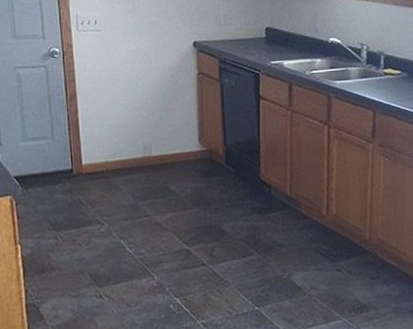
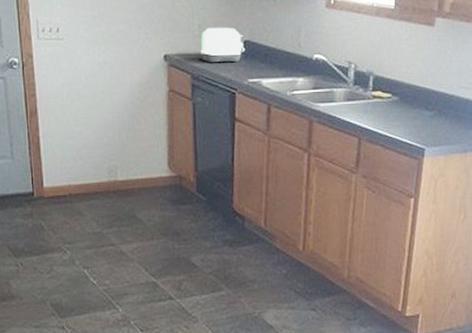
toaster: none [226,16,267,48] -> present [200,27,245,63]

